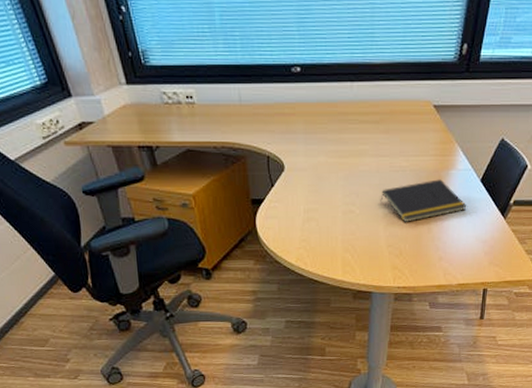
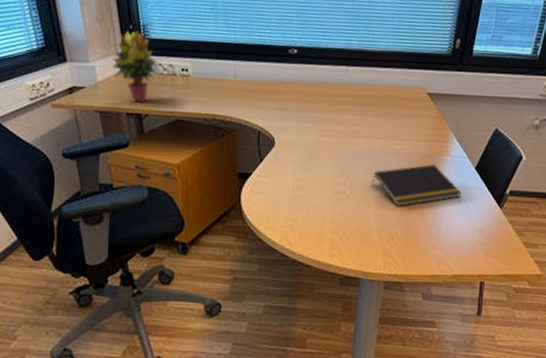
potted plant: none [117,57,162,135] -> present [112,30,157,103]

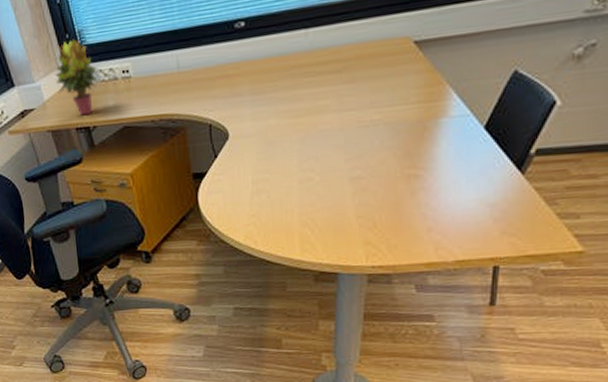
notepad: present [372,164,462,206] -> none [346,131,465,187]

